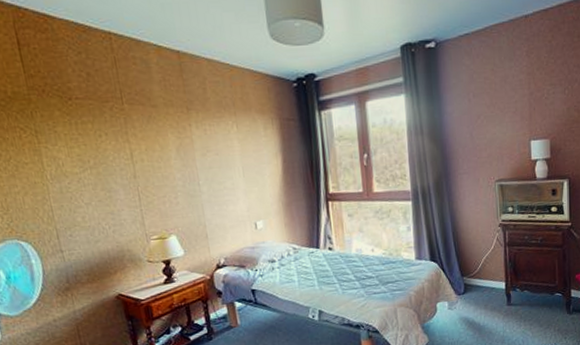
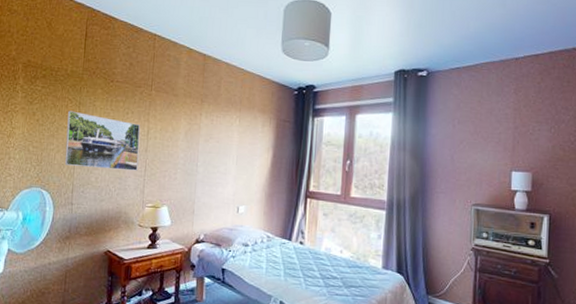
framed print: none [24,142,131,208] -> present [64,110,141,171]

